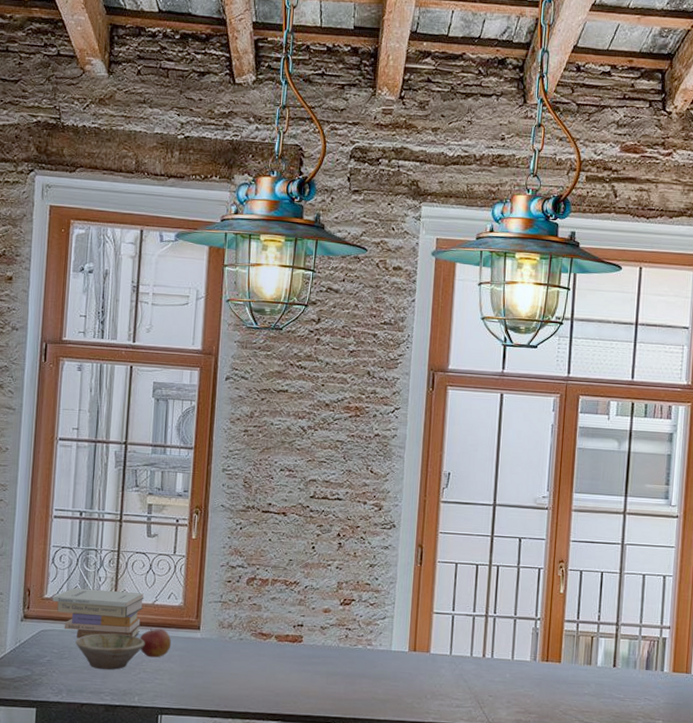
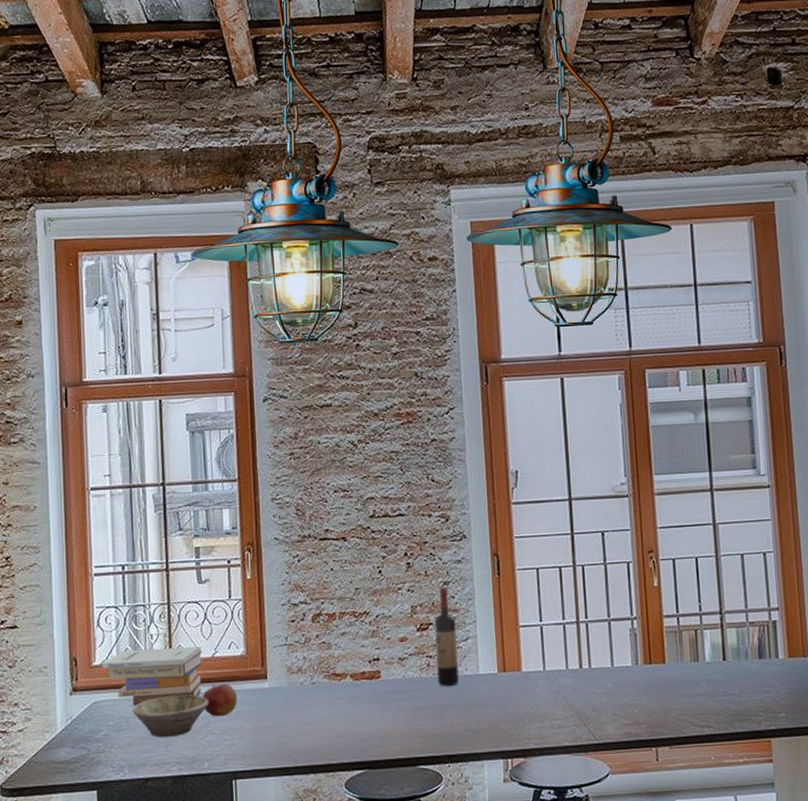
wine bottle: none [353,568,377,658] -> present [434,586,459,687]

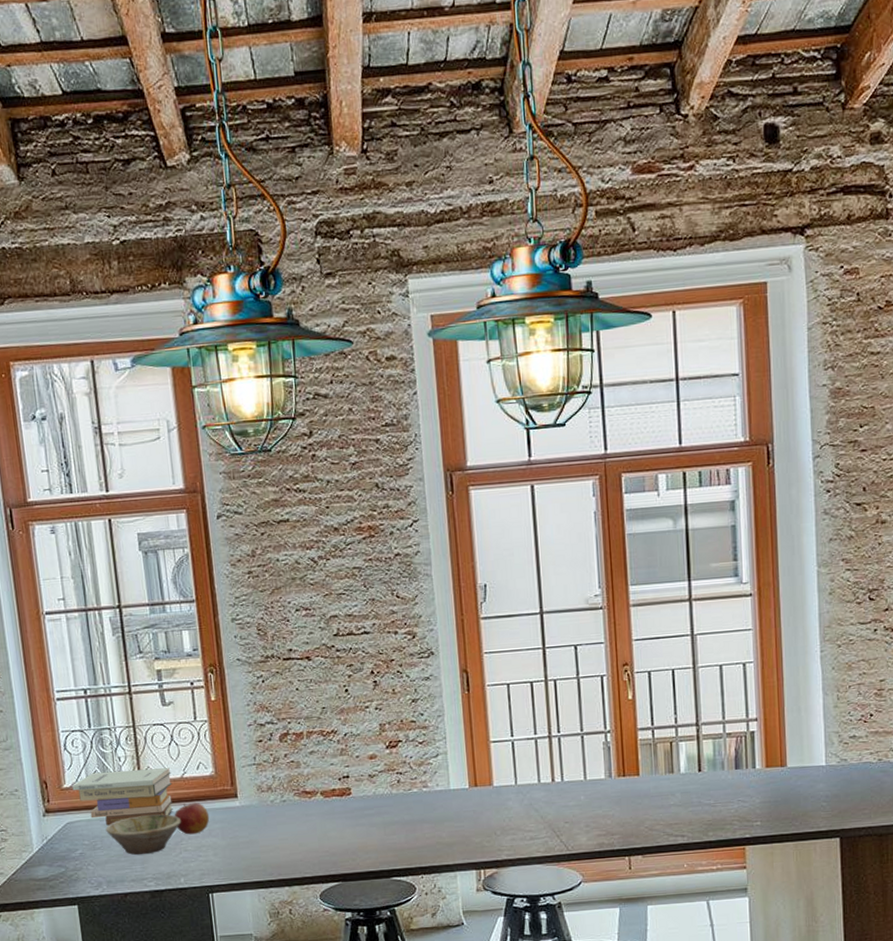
wine bottle: present [434,586,459,687] -> none [403,704,430,802]

